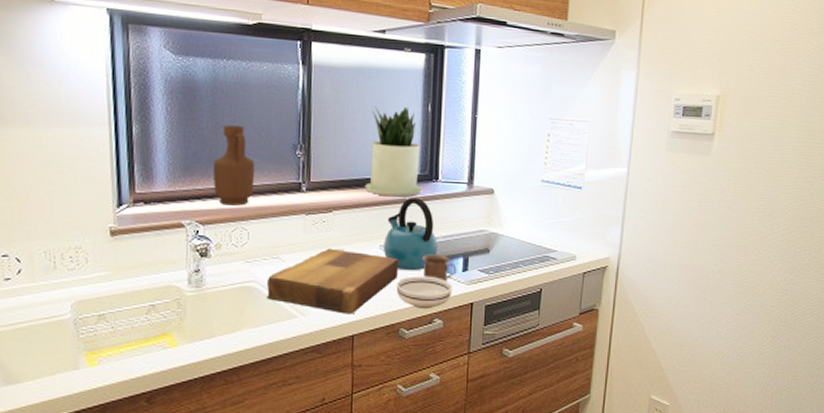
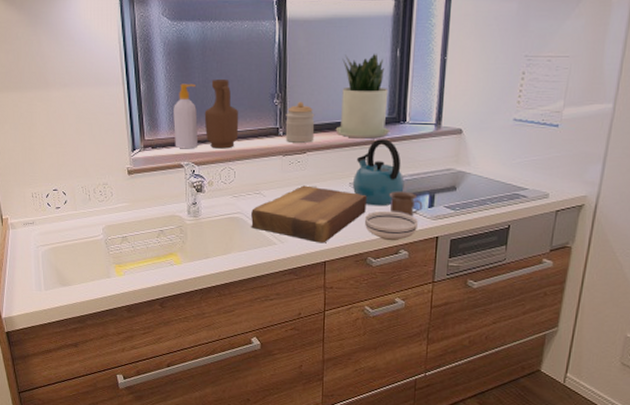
soap bottle: none [173,128,205,206] -> present [173,83,199,149]
jar: none [308,154,343,200] -> present [285,101,315,143]

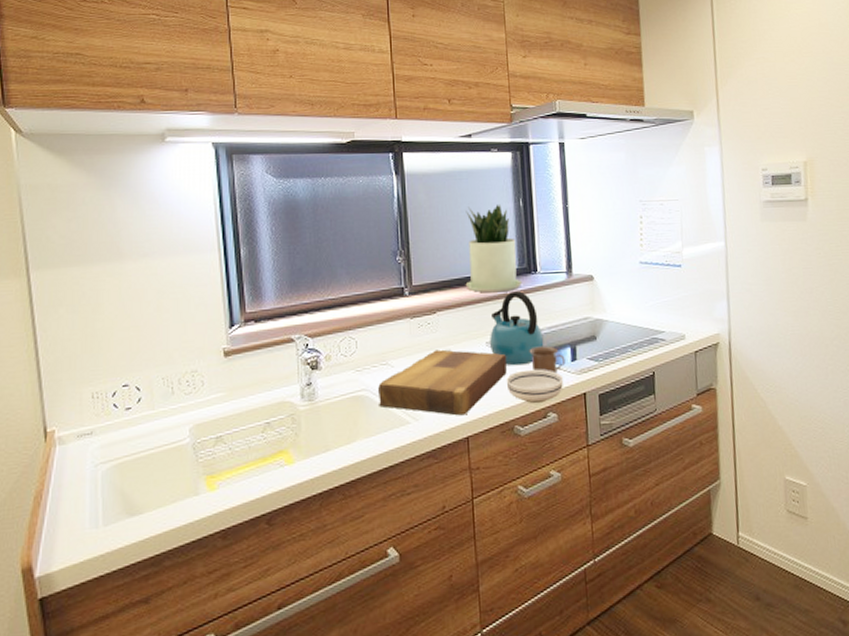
soap bottle: present [173,83,199,149] -> none [281,245,312,320]
ceramic jug: present [204,80,239,149] -> none [318,238,359,317]
jar: present [285,101,315,143] -> none [410,257,444,303]

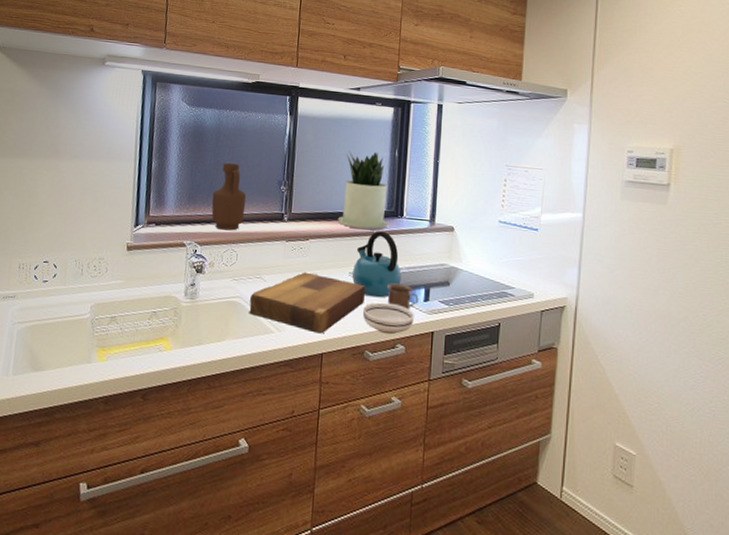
ceramic jug: none [318,238,359,317] -> present [211,163,247,231]

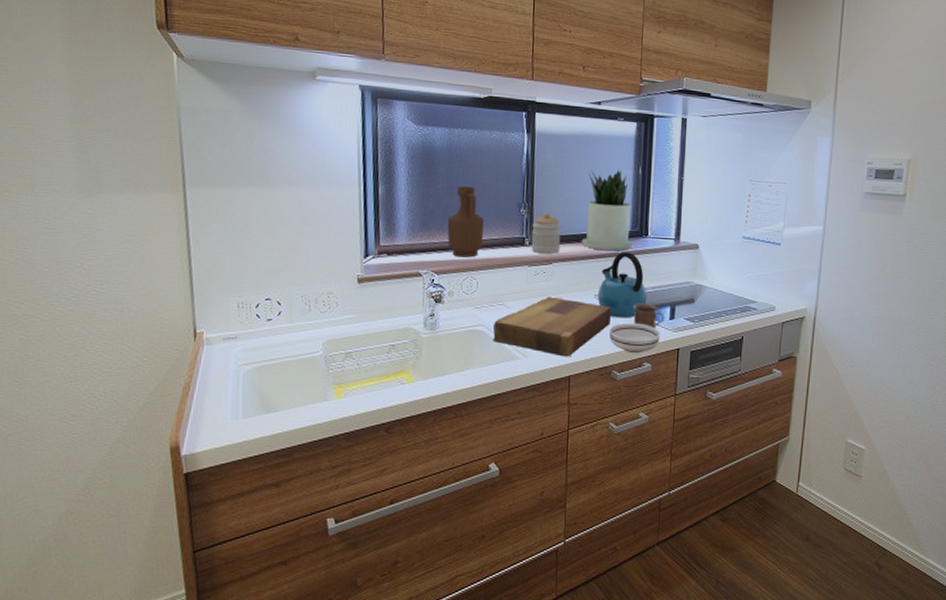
jar: none [289,189,319,230] -> present [531,212,562,254]

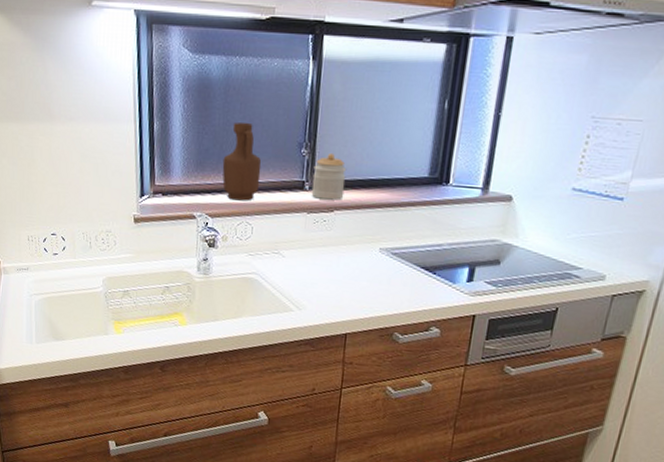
cutting board: present [493,296,612,357] -> none [266,247,399,314]
planter: present [581,169,634,251] -> none [368,103,432,201]
kettle: present [597,252,647,319] -> none [383,201,442,277]
bowl: present [608,322,660,354] -> none [393,281,454,317]
mug: present [632,303,664,329] -> none [423,260,461,291]

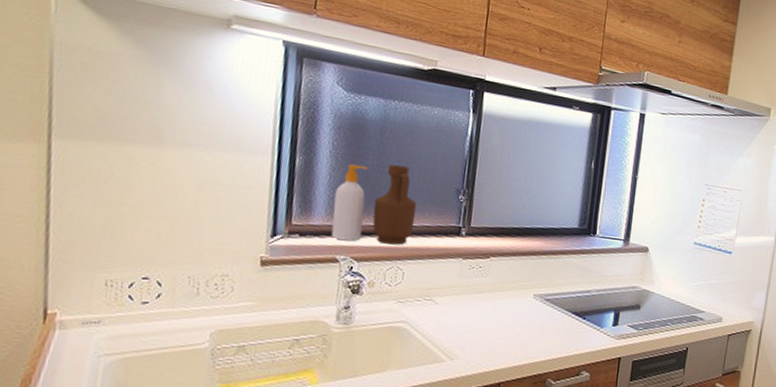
soap bottle: none [187,125,215,199] -> present [330,163,368,241]
jar: present [311,152,347,200] -> none [467,200,504,247]

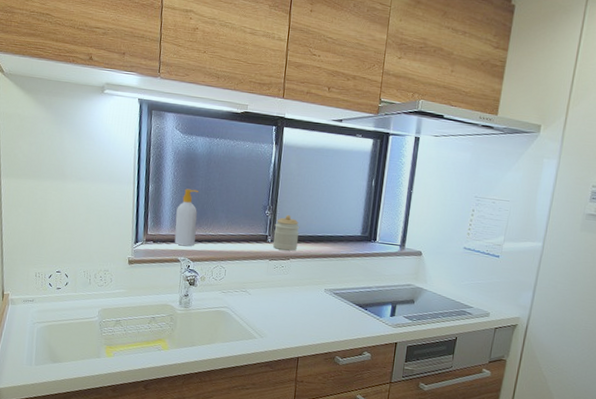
ceramic jug: present [372,164,417,245] -> none [203,188,234,250]
jar: none [467,200,504,247] -> present [272,214,300,251]

